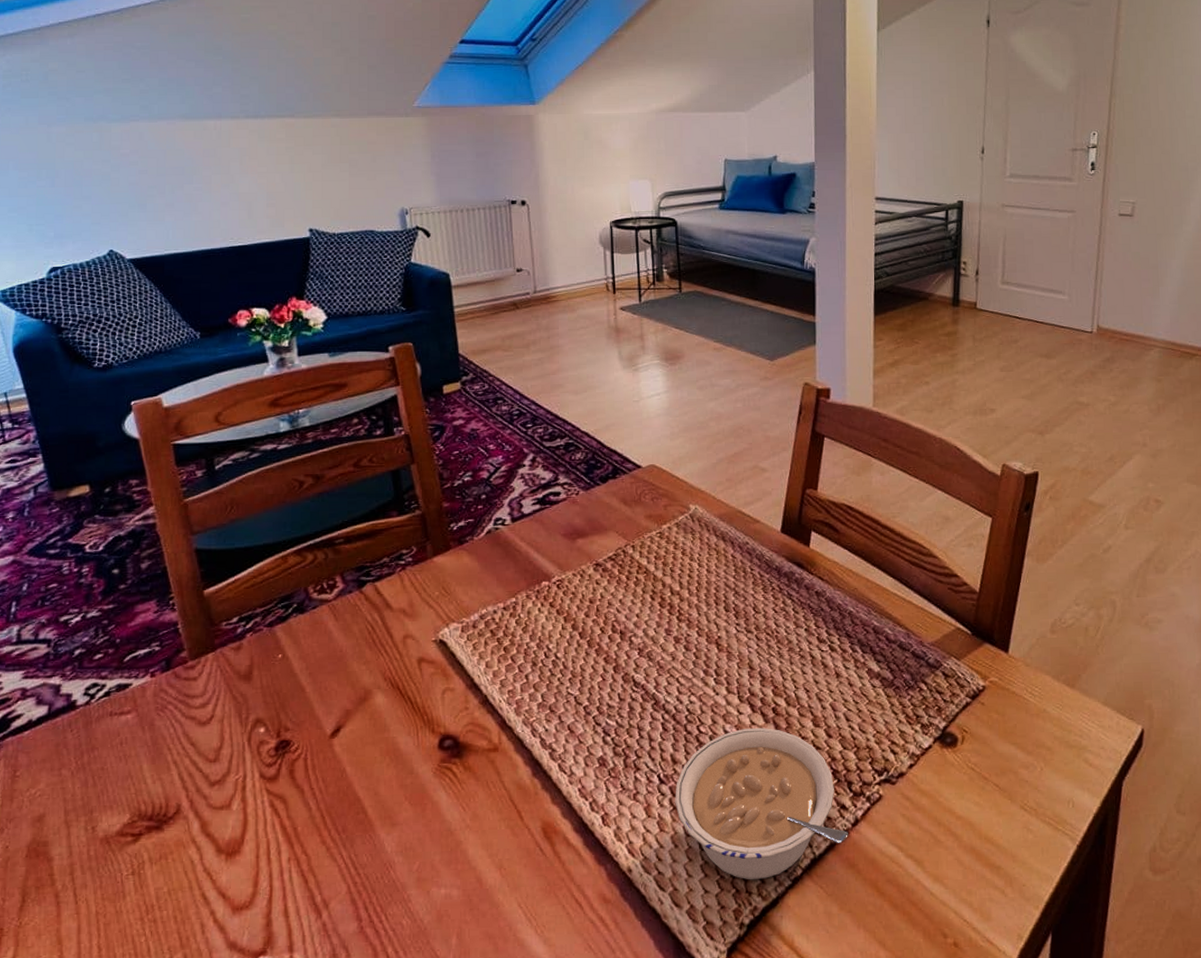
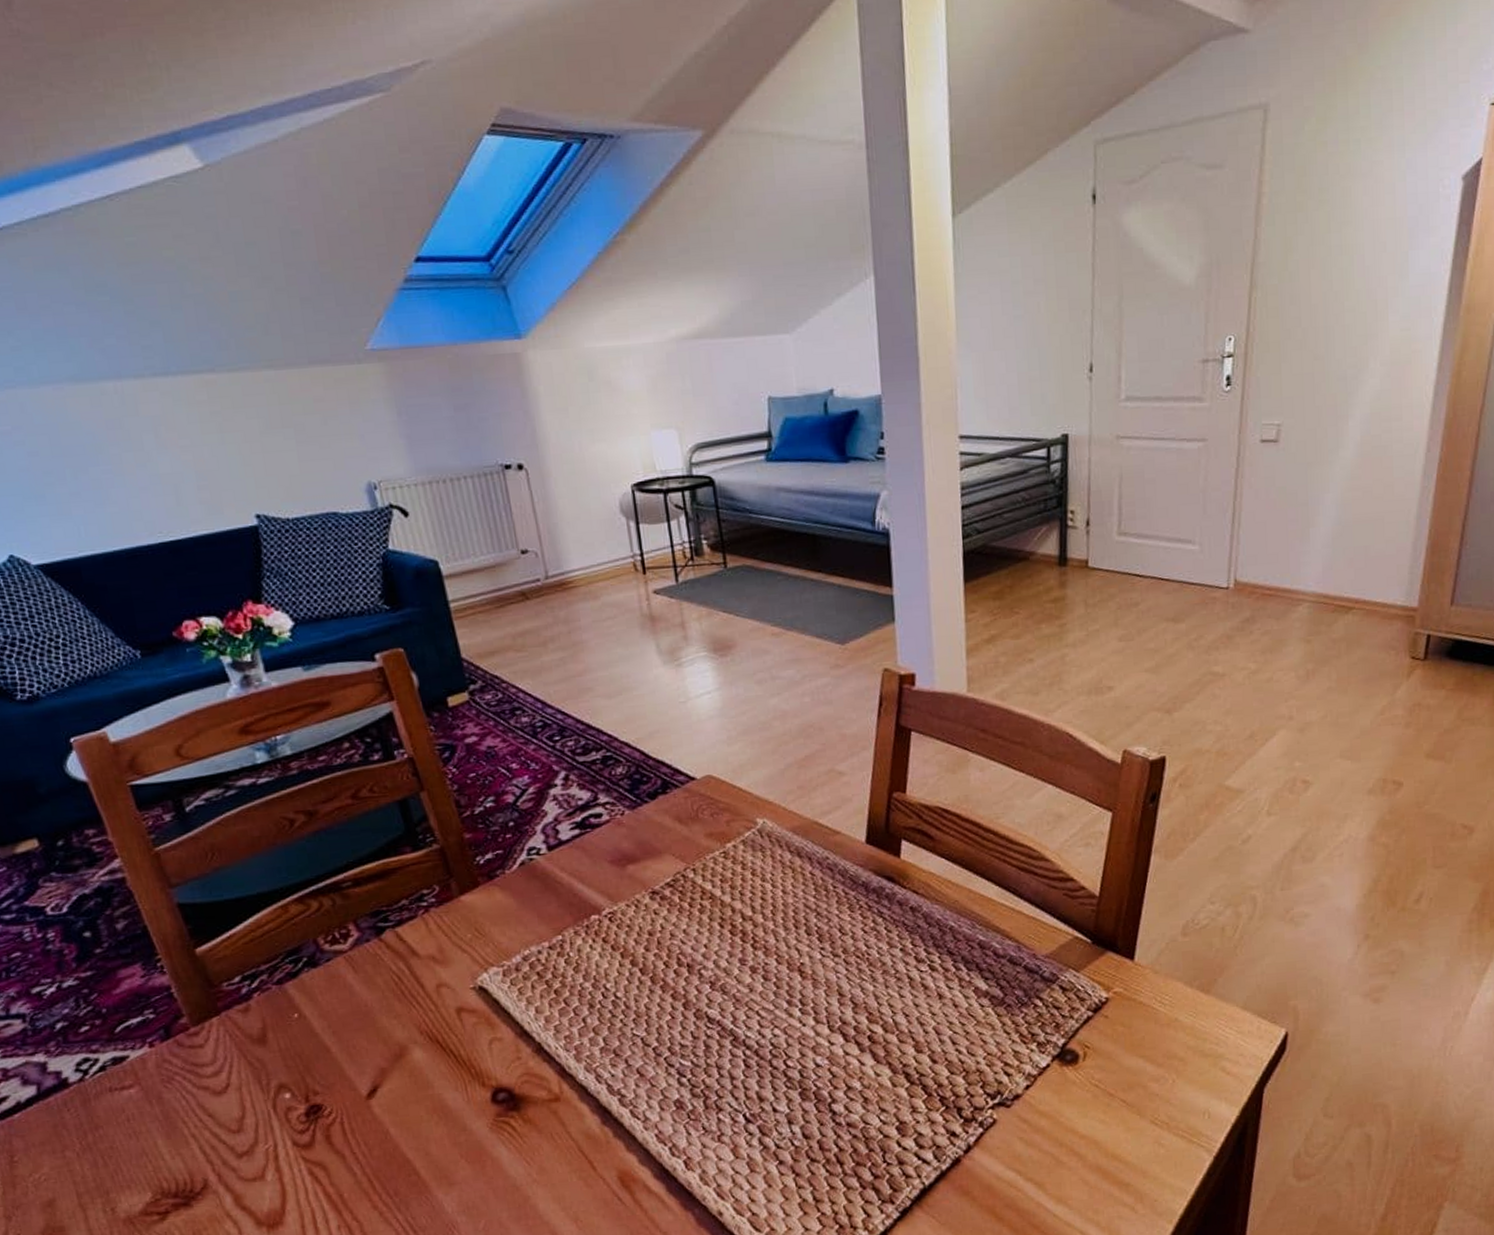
legume: present [675,727,848,880] -> none [764,1057,960,1215]

